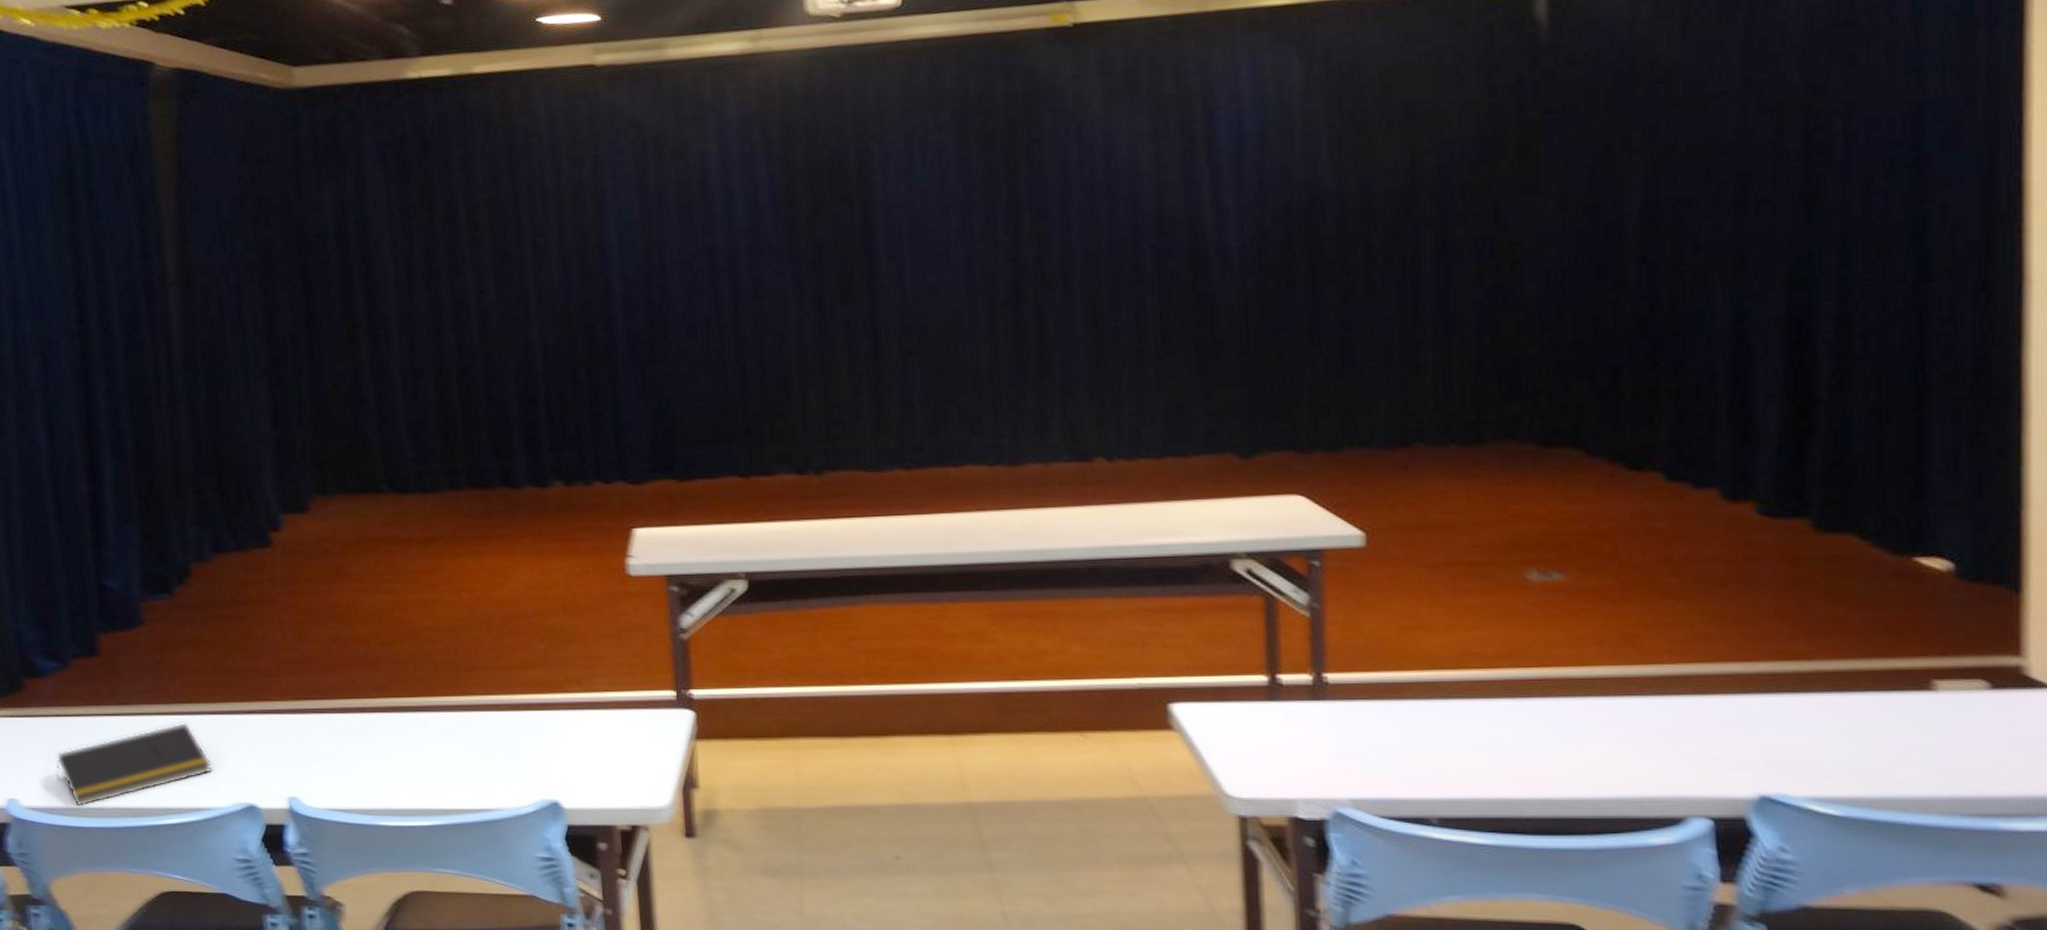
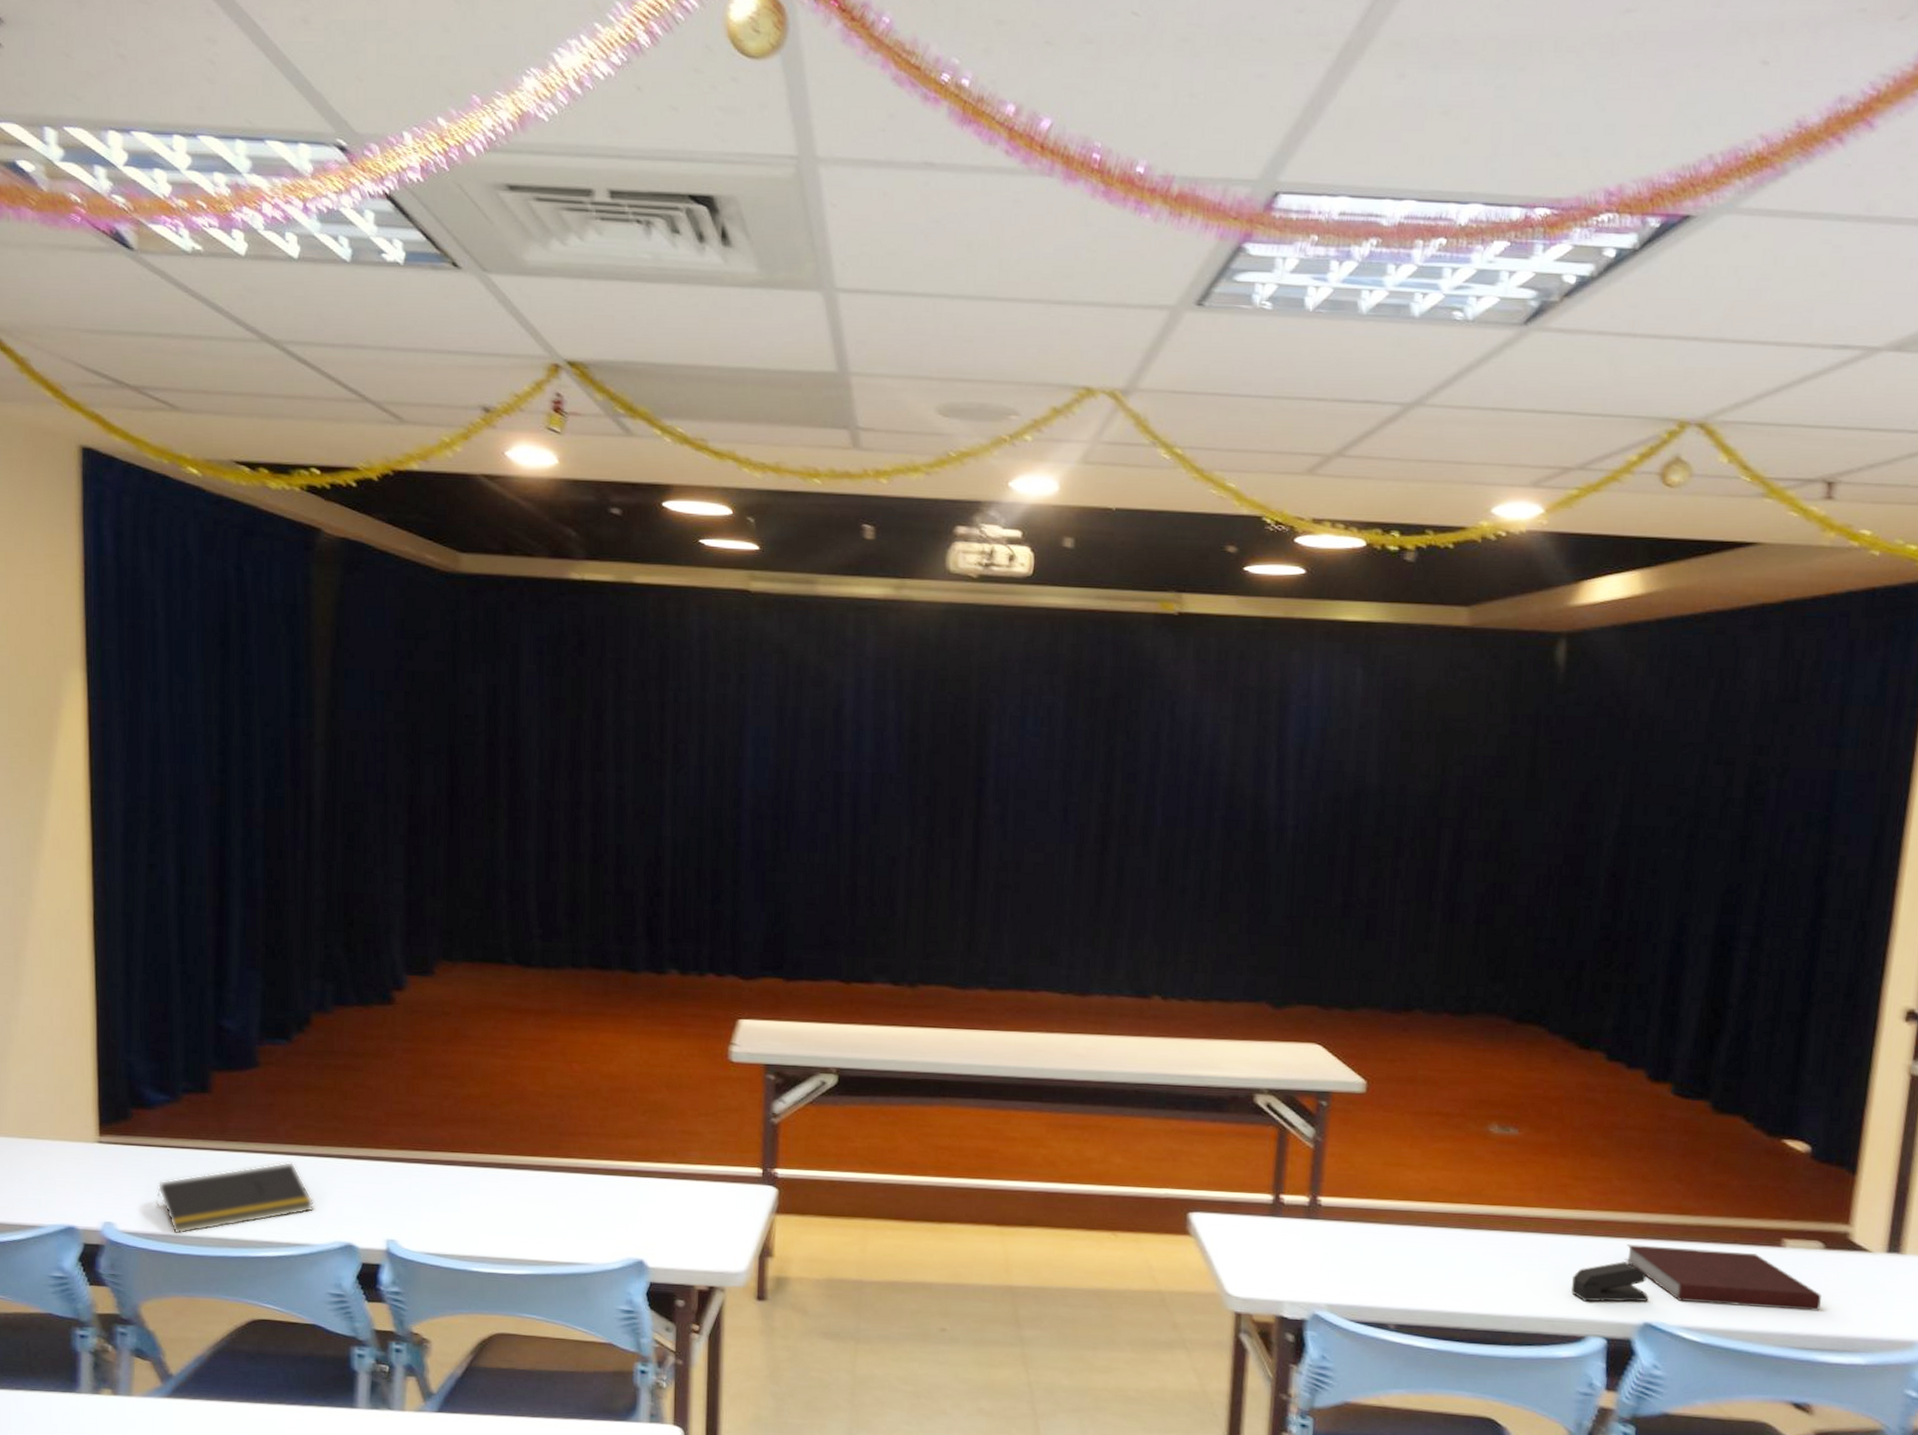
stapler: none [1657,723,1762,776] -> present [1570,1261,1649,1302]
notebook: none [1723,700,1996,769] -> present [1624,1244,1822,1311]

